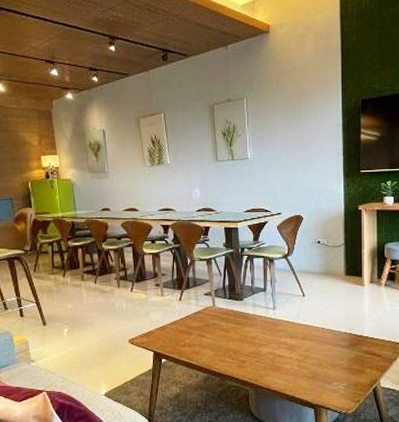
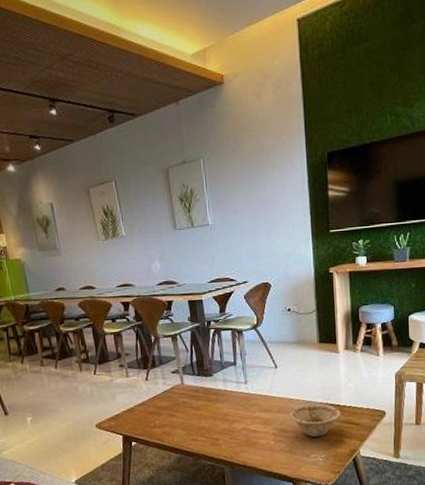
dish: none [313,333,364,366] -> present [288,404,342,438]

